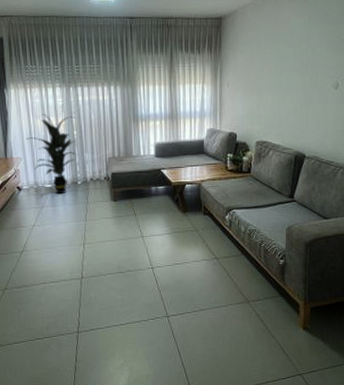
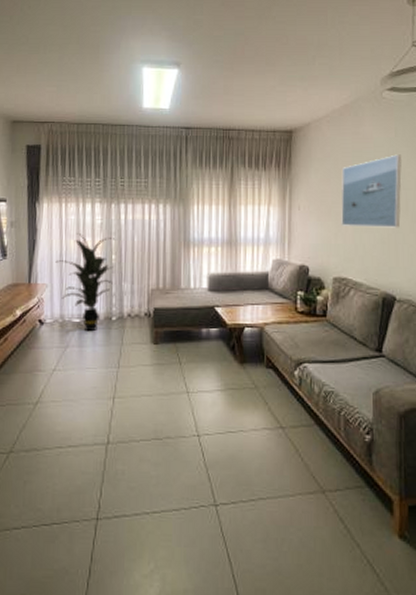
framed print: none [263,36,313,99] -> present [341,154,402,228]

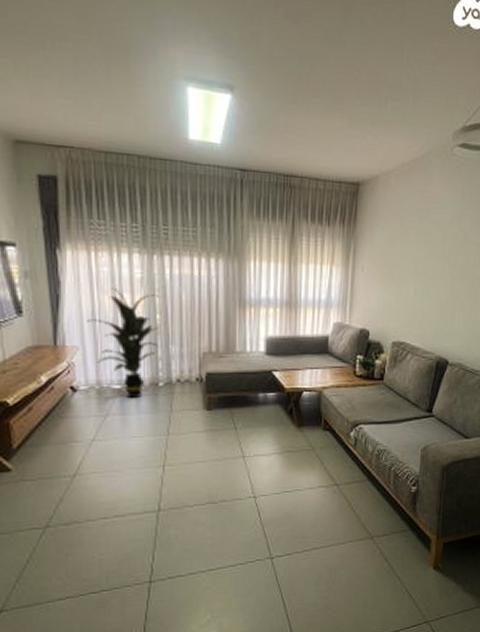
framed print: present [341,154,402,228] -> none [403,217,466,294]

